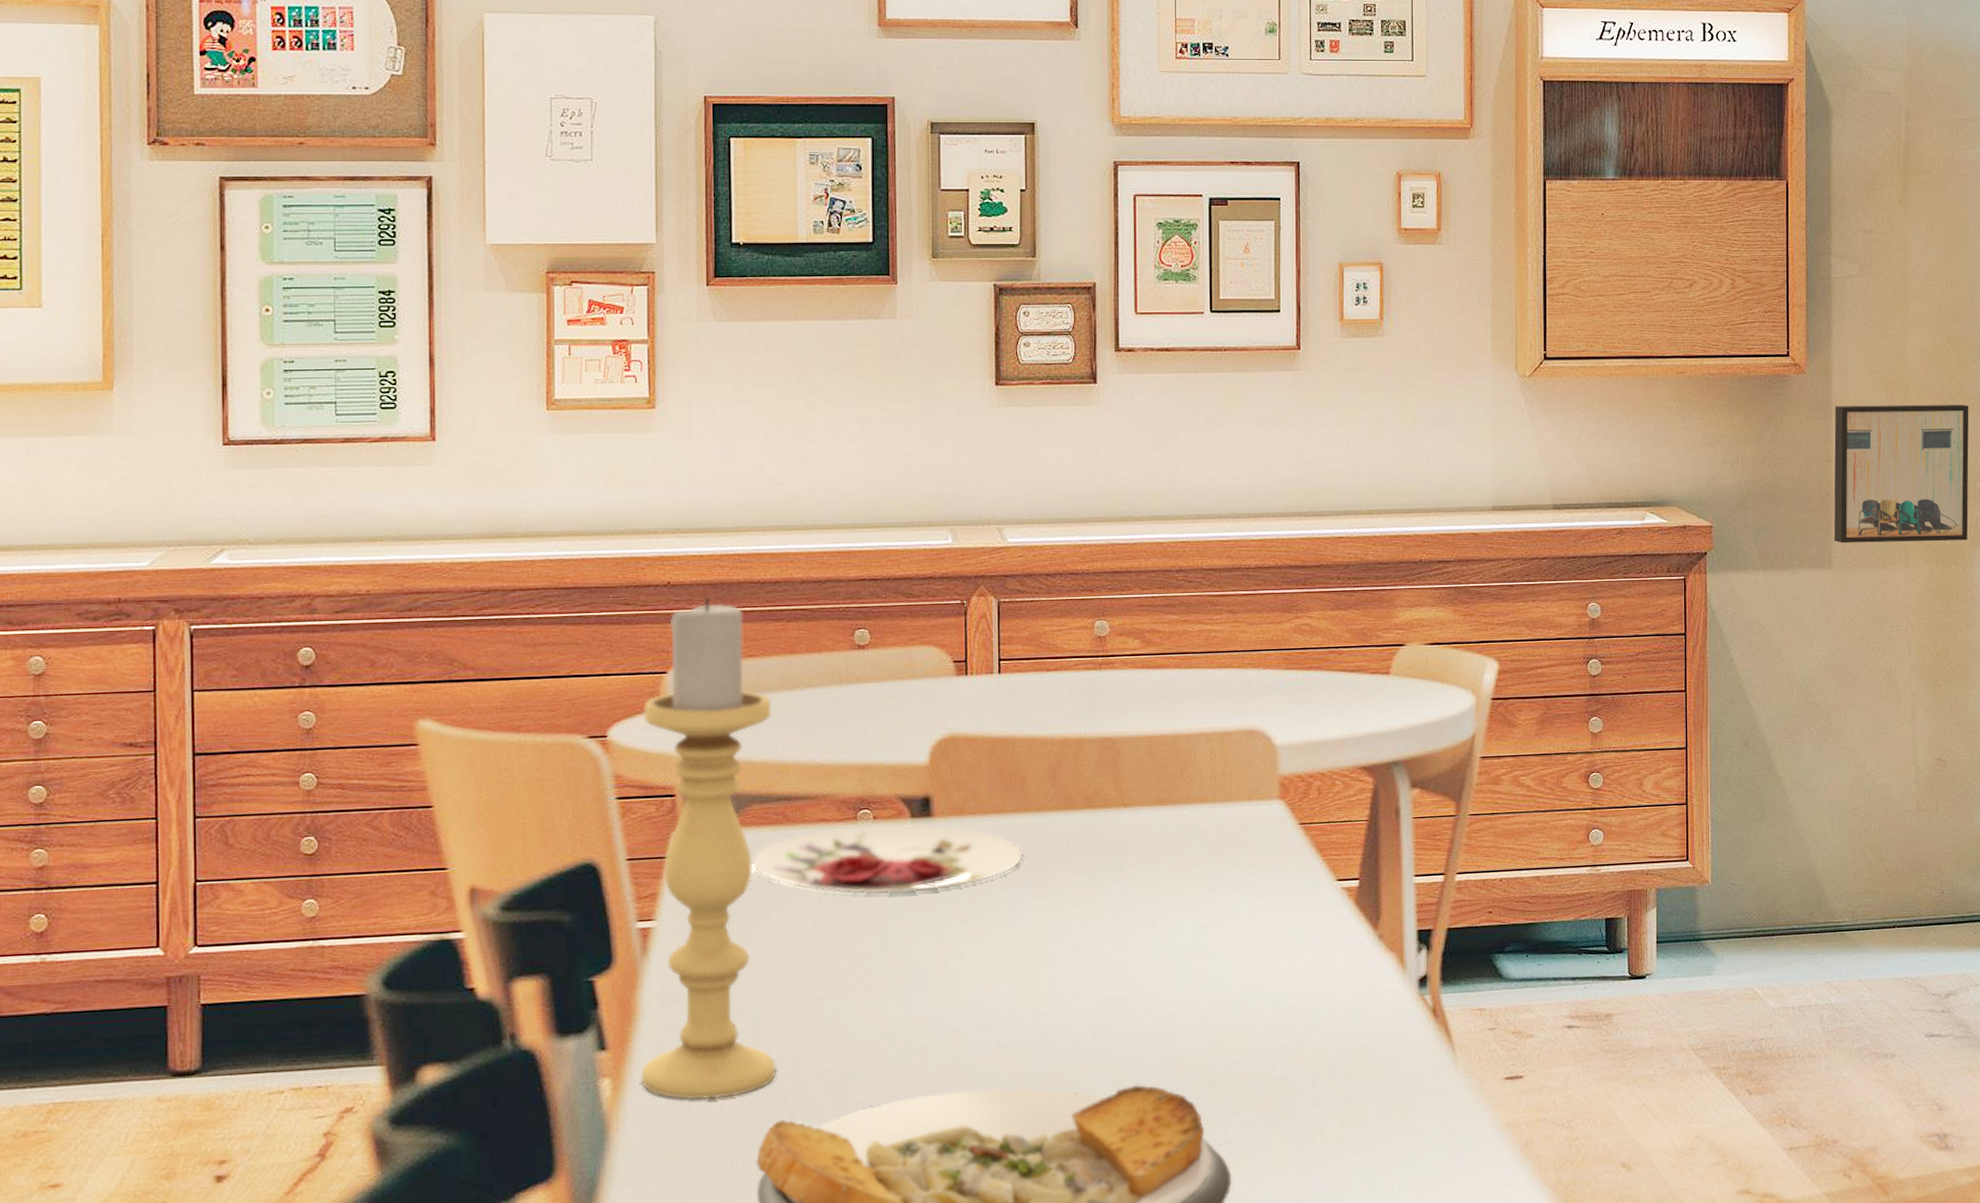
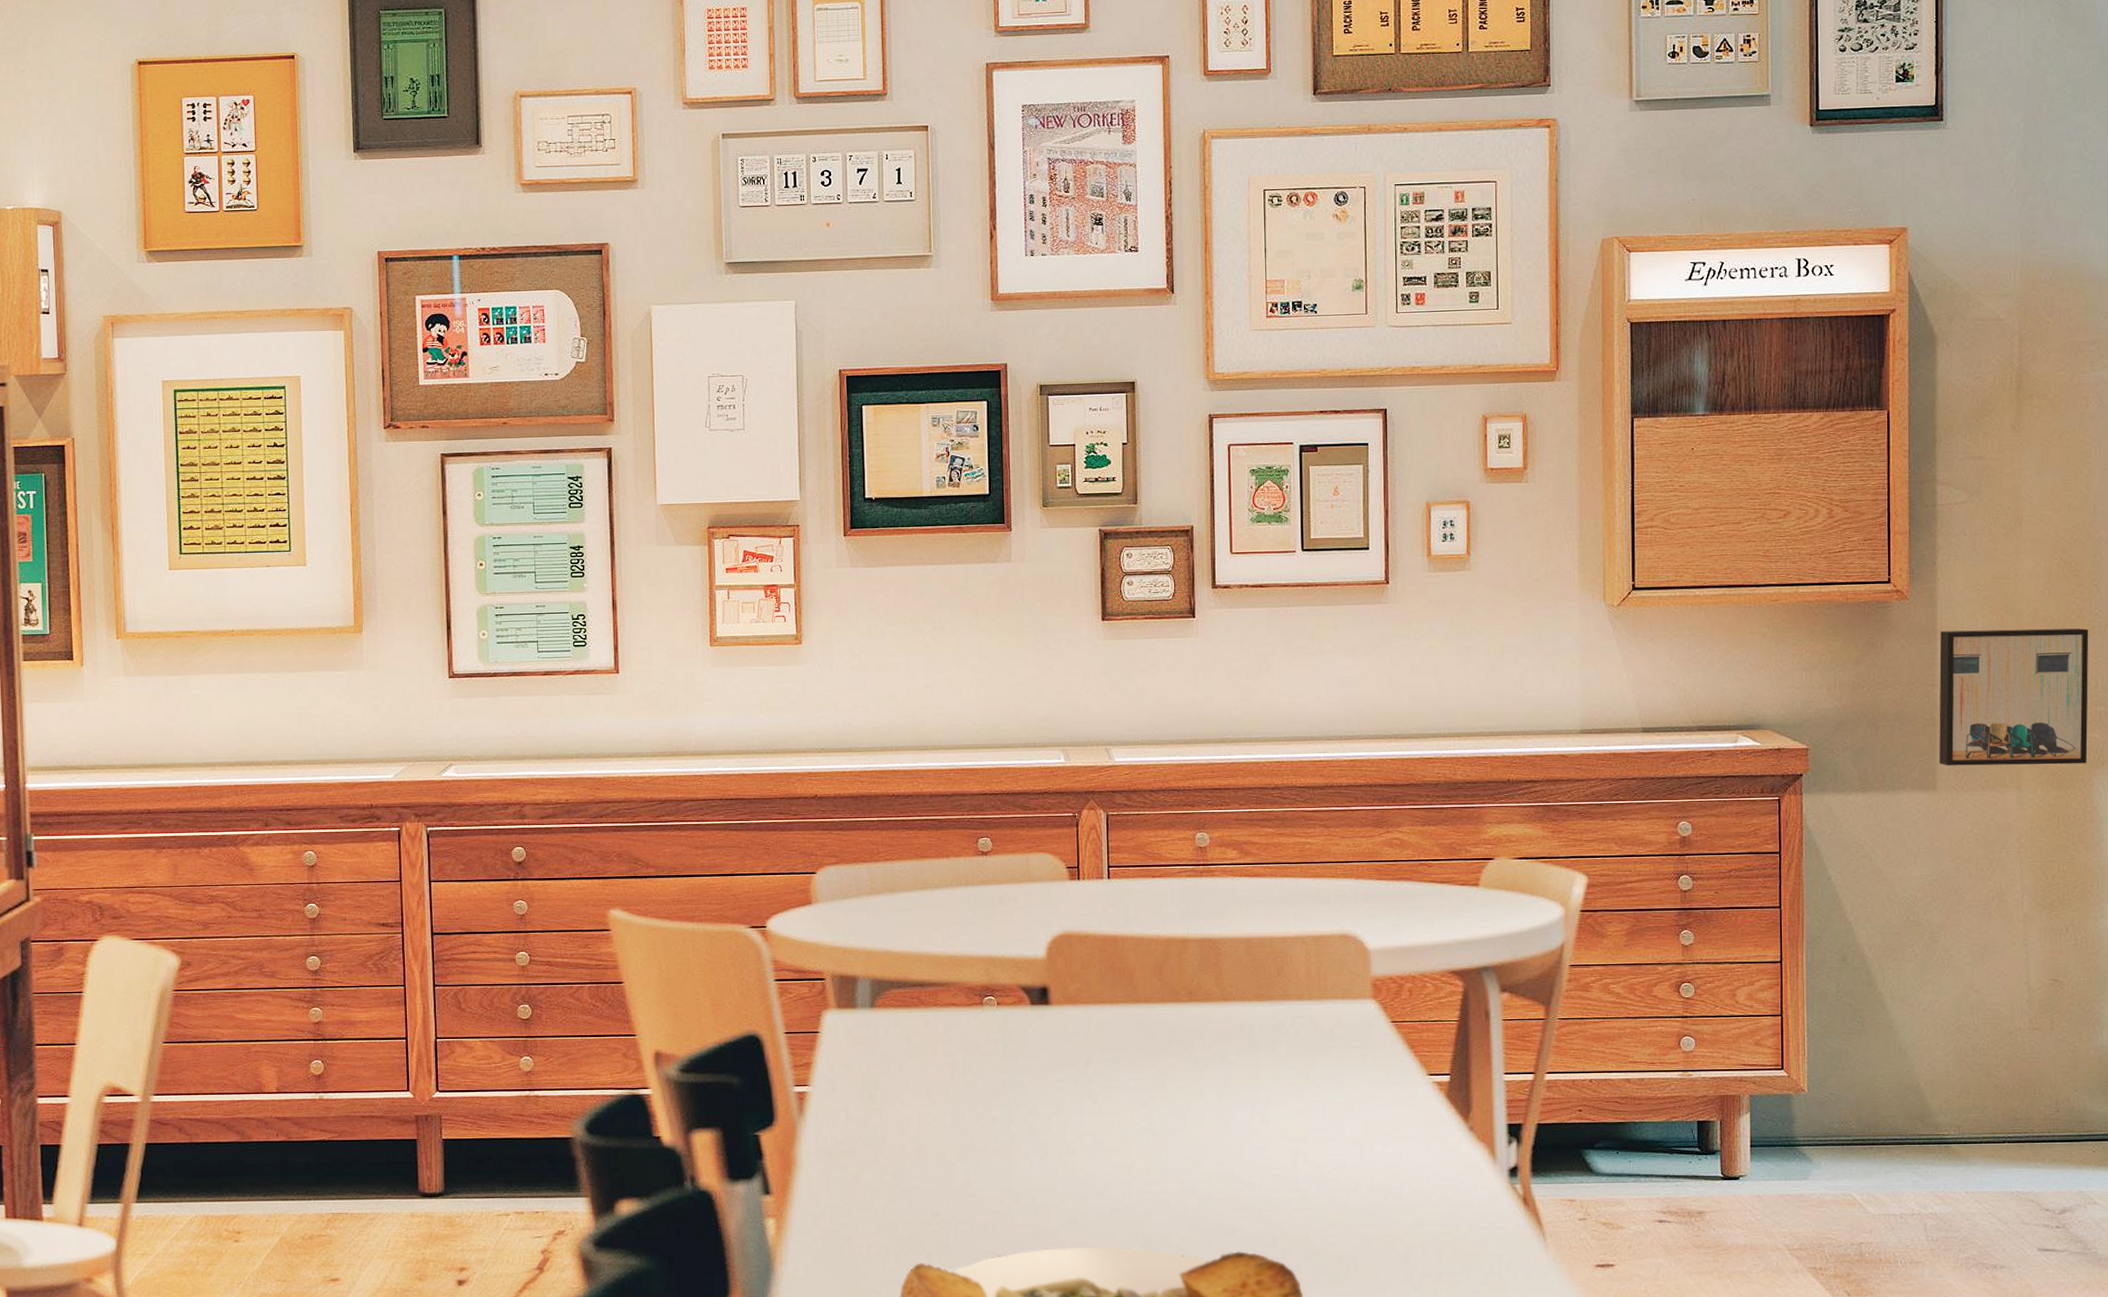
candle holder: present [641,597,776,1100] -> none [796,808,916,1242]
plate: present [752,824,1024,895] -> none [892,1010,1133,1071]

